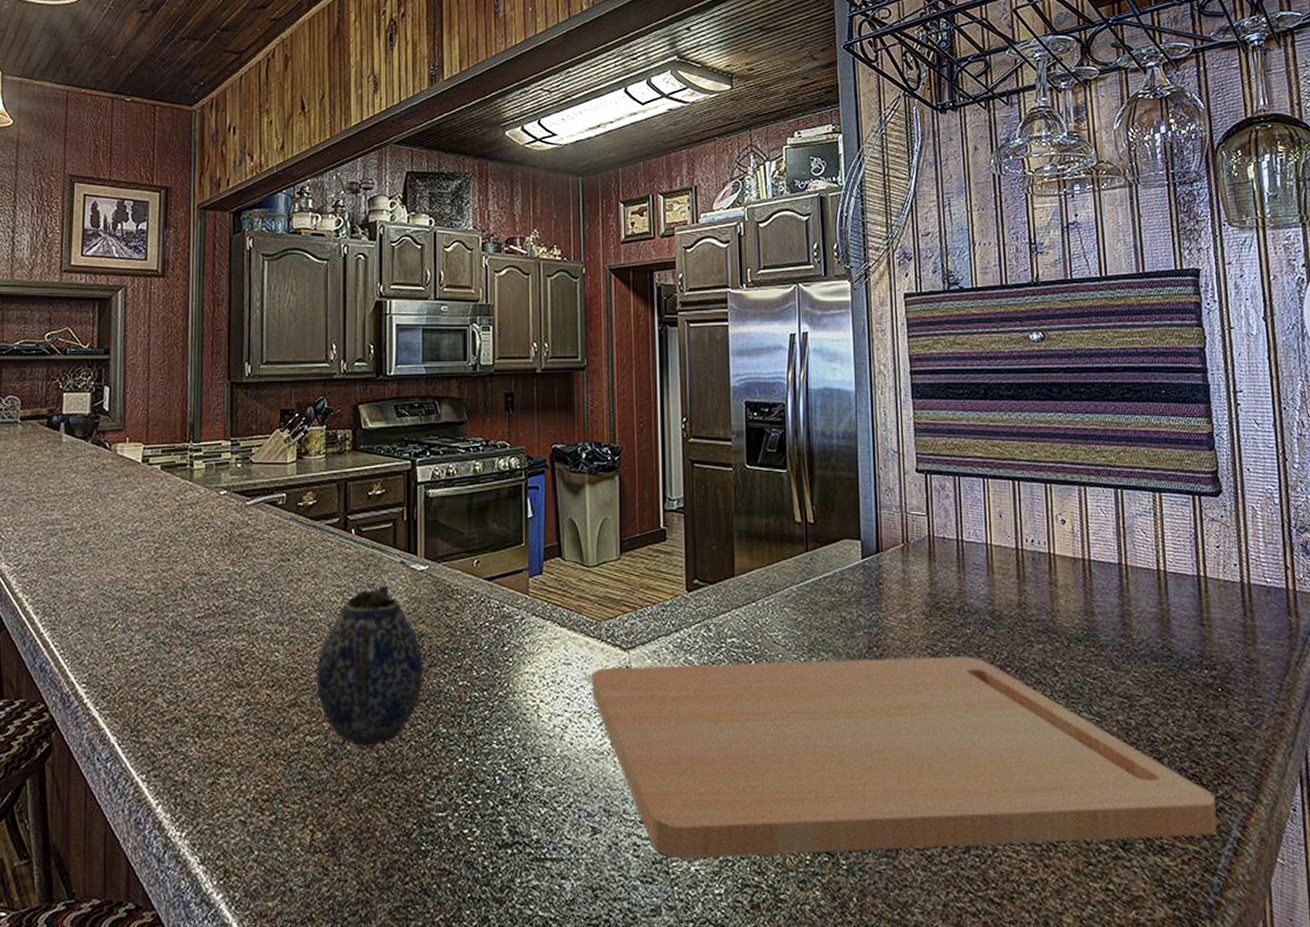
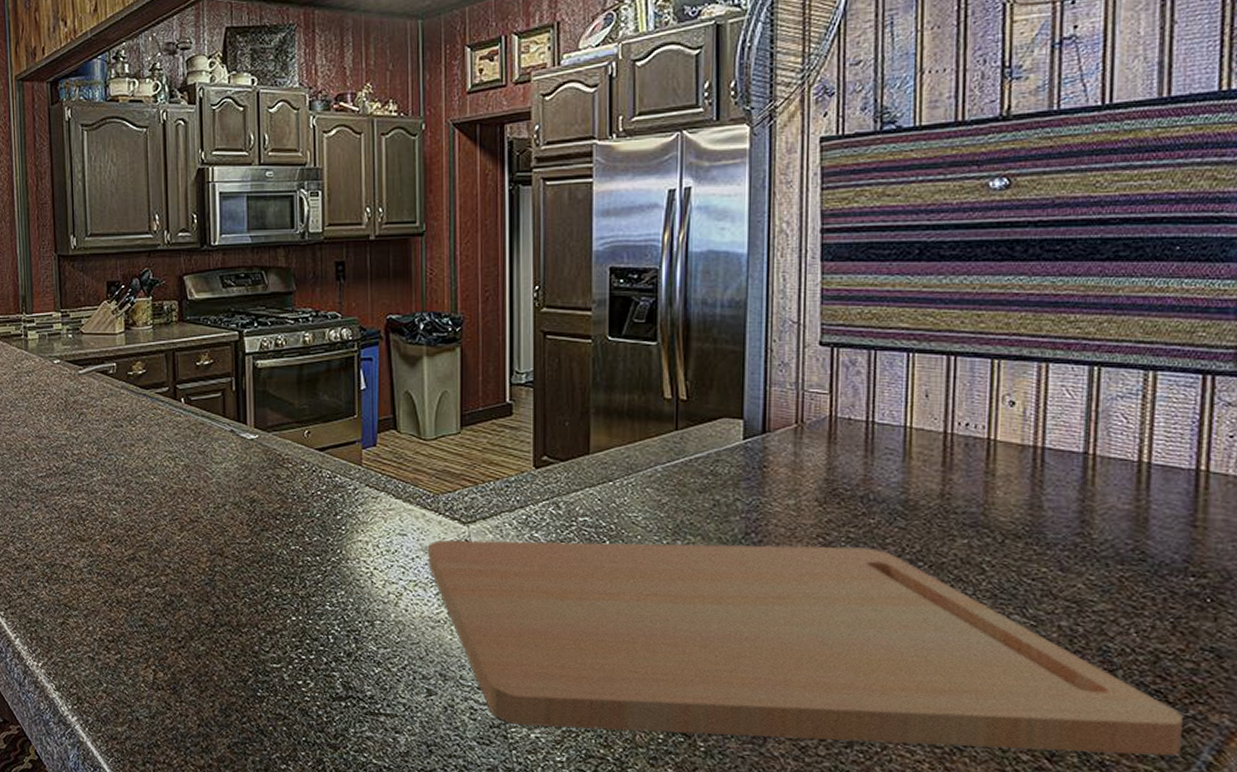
teapot: present [316,584,423,746] -> none [152,451,255,600]

